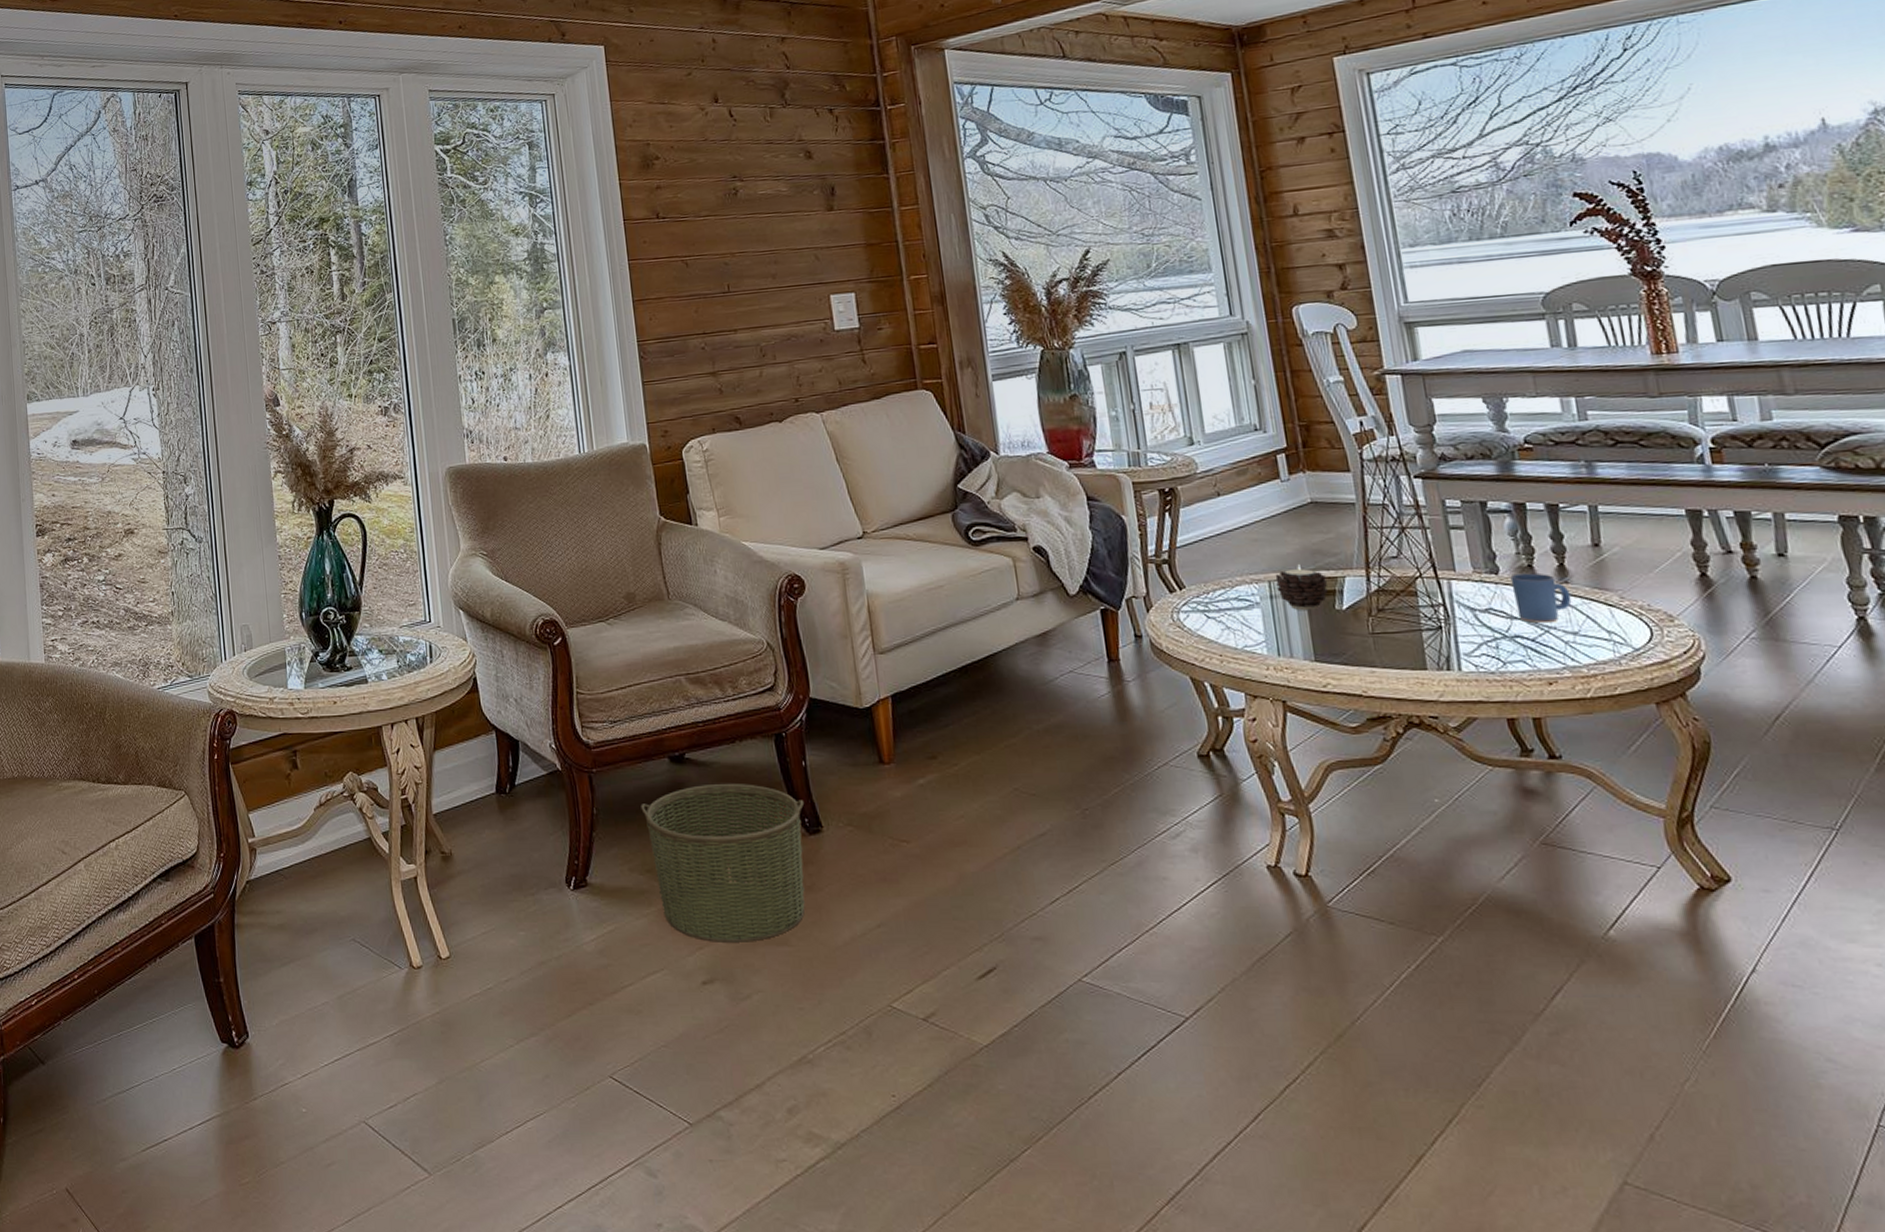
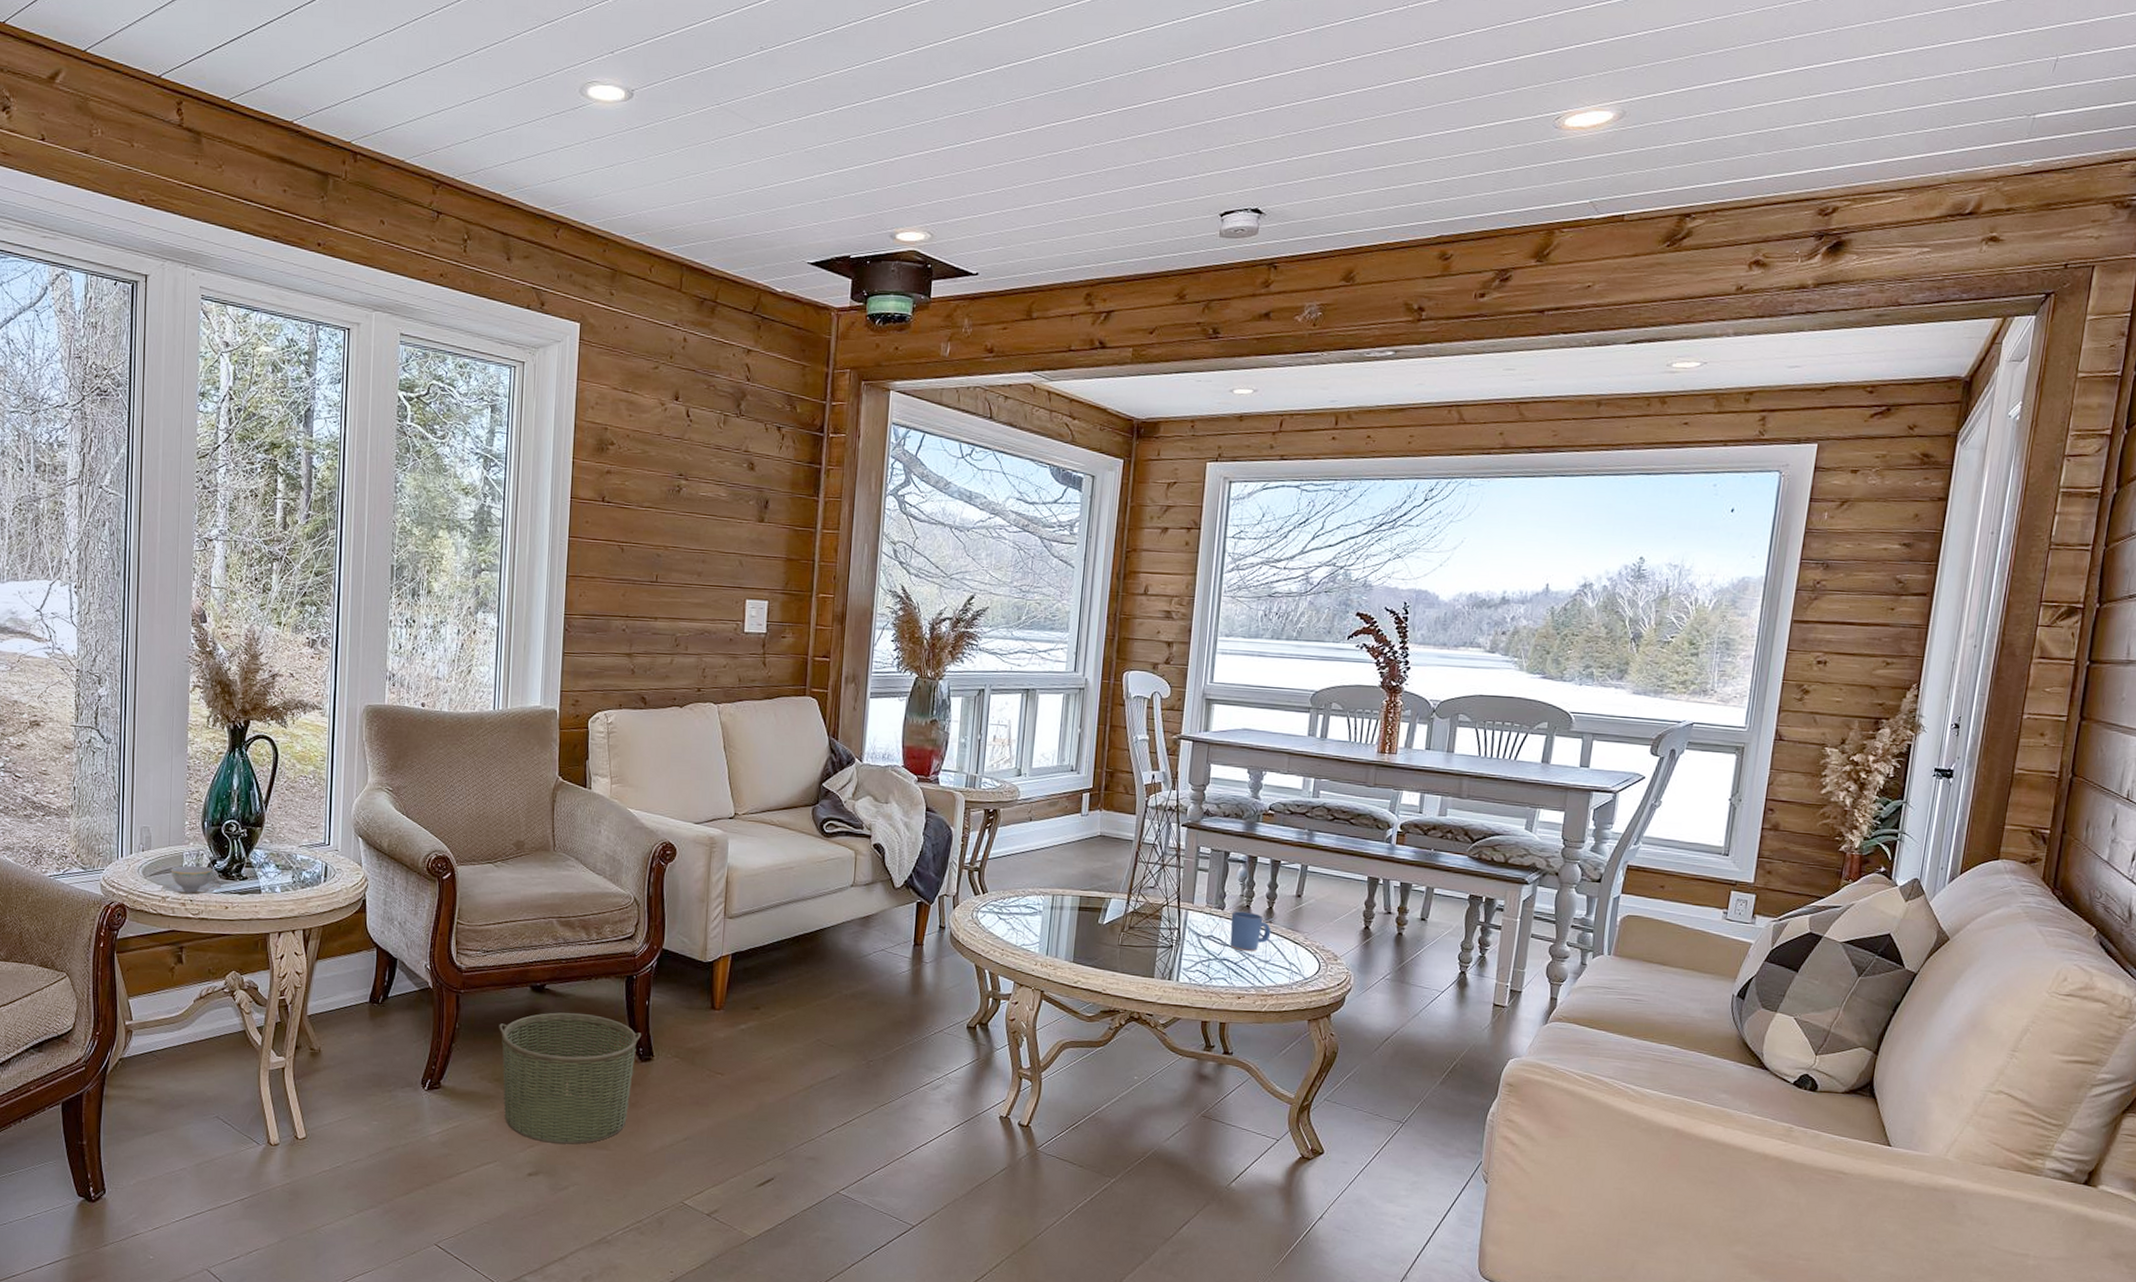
teacup: none [268,660,327,693] -> present [162,865,221,895]
candle: present [1275,565,1328,611] -> none [1058,884,1097,922]

